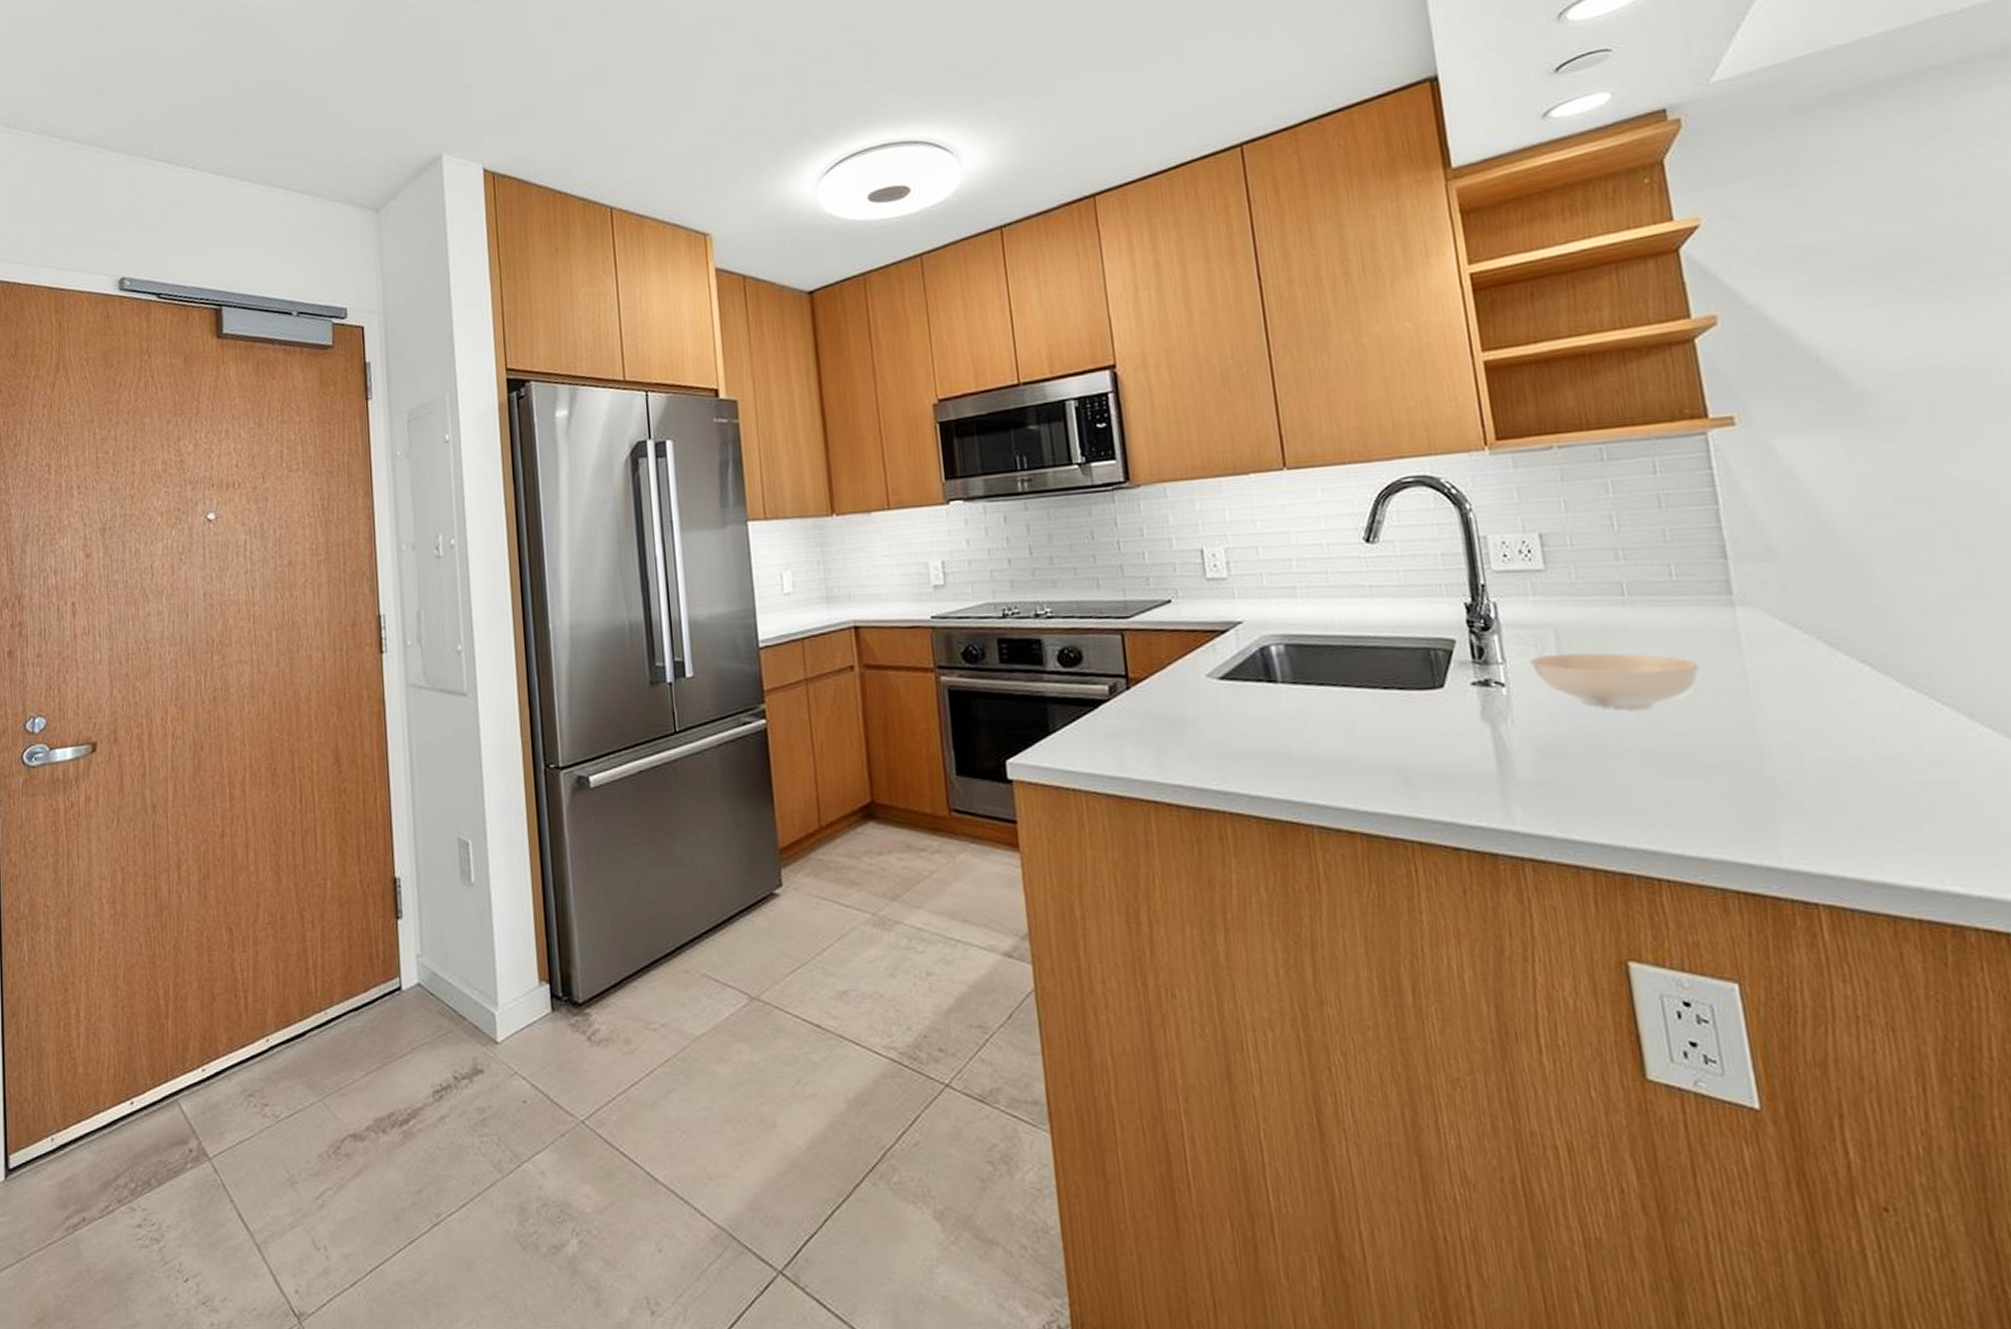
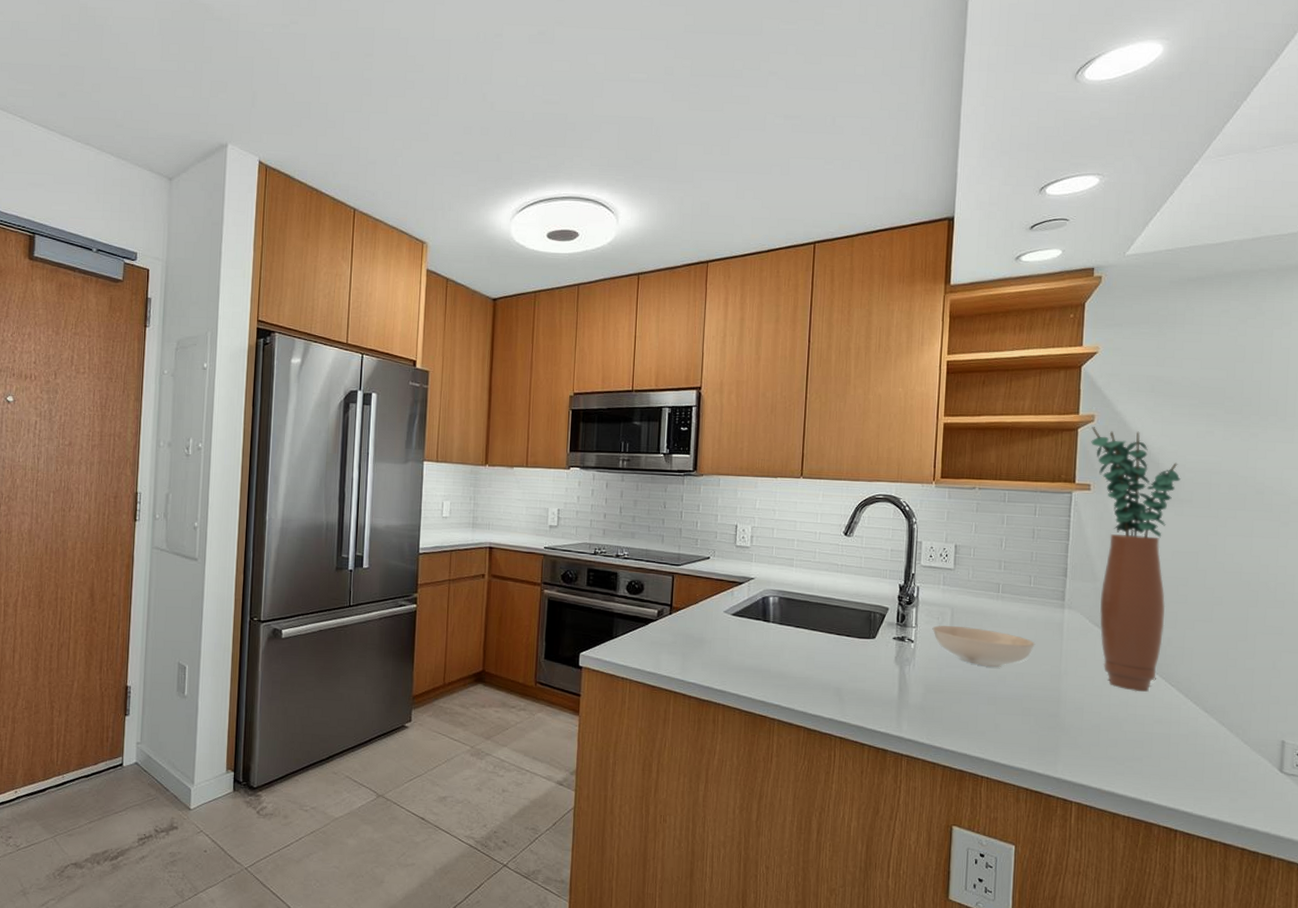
vase: none [1715,328,1913,721] -> present [1091,427,1181,692]

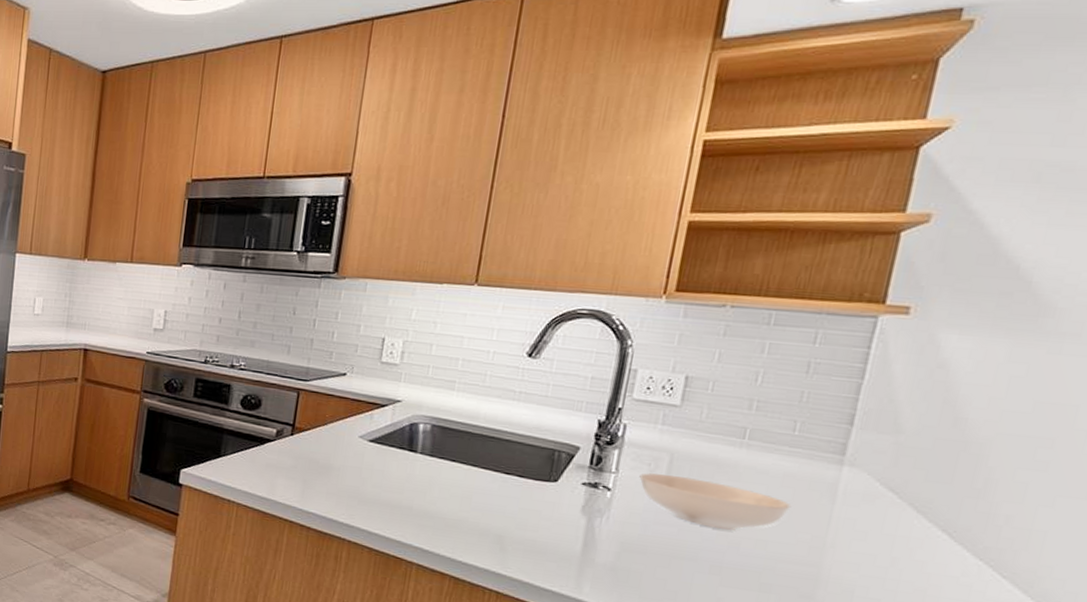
vase: present [1091,427,1181,692] -> none [893,229,1066,581]

